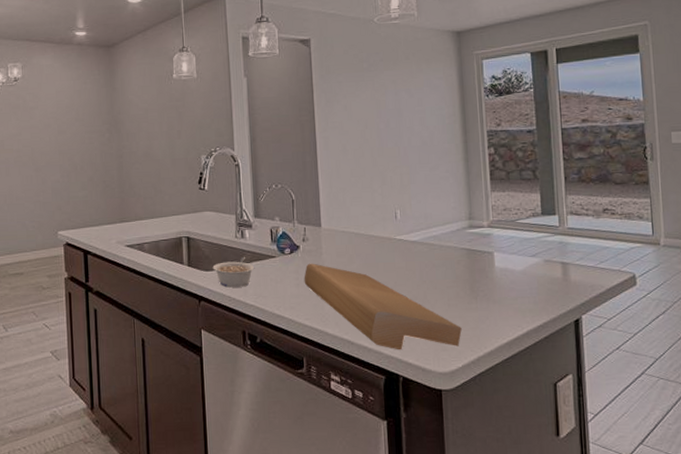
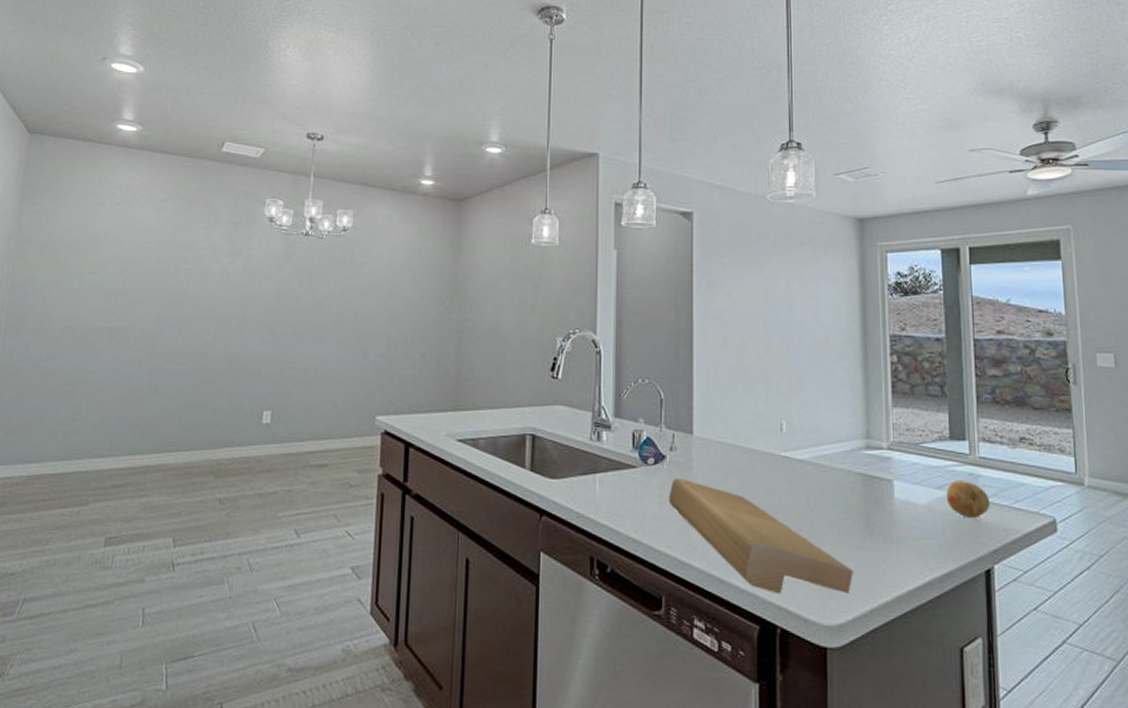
legume: present [212,256,255,288] -> none [560,463,611,502]
fruit: none [539,248,578,279] -> present [946,481,991,519]

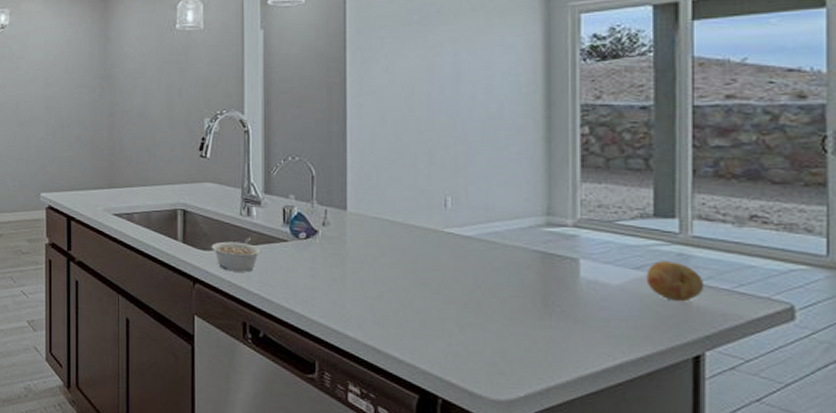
legume: none [560,463,611,502] -> present [211,237,262,272]
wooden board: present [668,478,853,594] -> none [321,252,527,371]

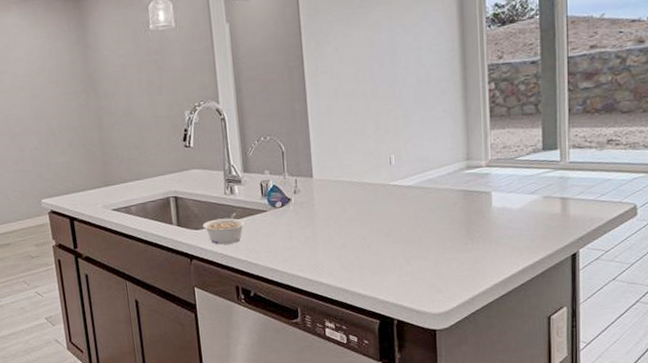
fruit: present [646,261,705,302] -> none [538,184,578,215]

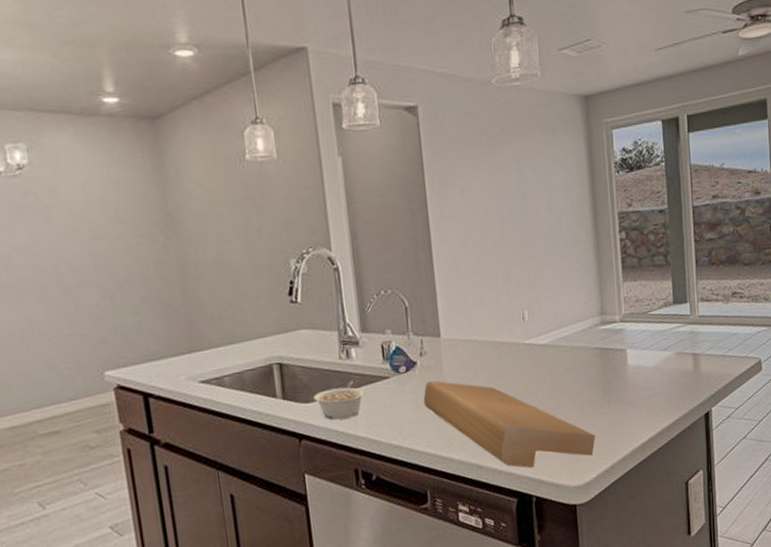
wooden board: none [296,214,457,295] -> present [423,380,596,469]

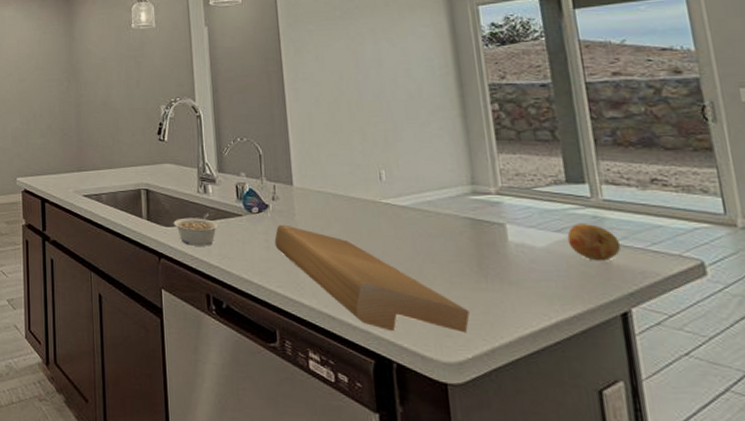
fruit: none [671,339,709,372] -> present [567,224,622,262]

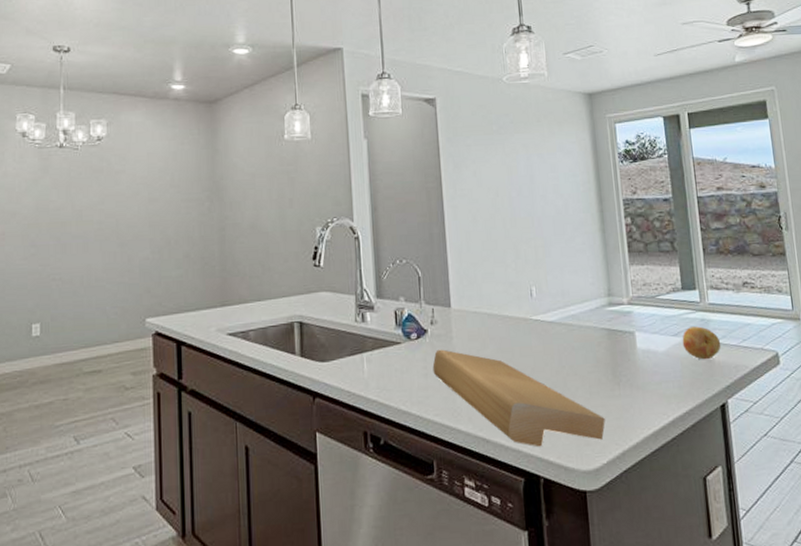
legume: present [173,213,220,246] -> none [329,343,378,381]

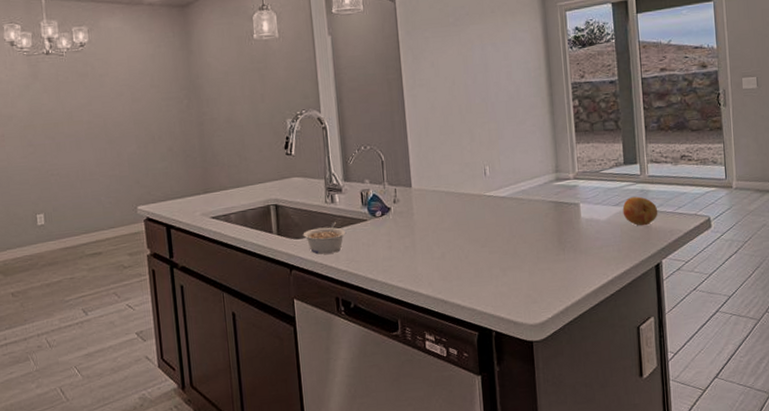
legume: none [329,343,378,381] -> present [303,221,347,254]
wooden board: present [432,349,606,447] -> none [396,224,551,306]

